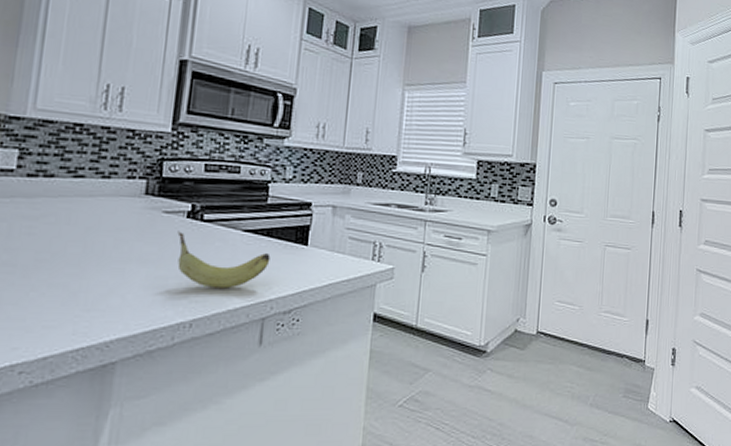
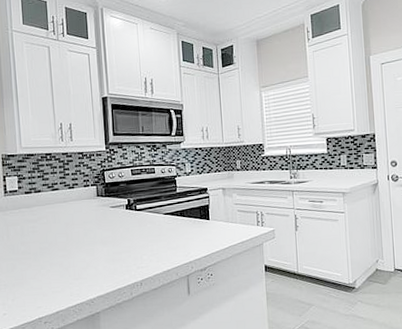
fruit: present [177,231,271,289] -> none [122,219,186,257]

